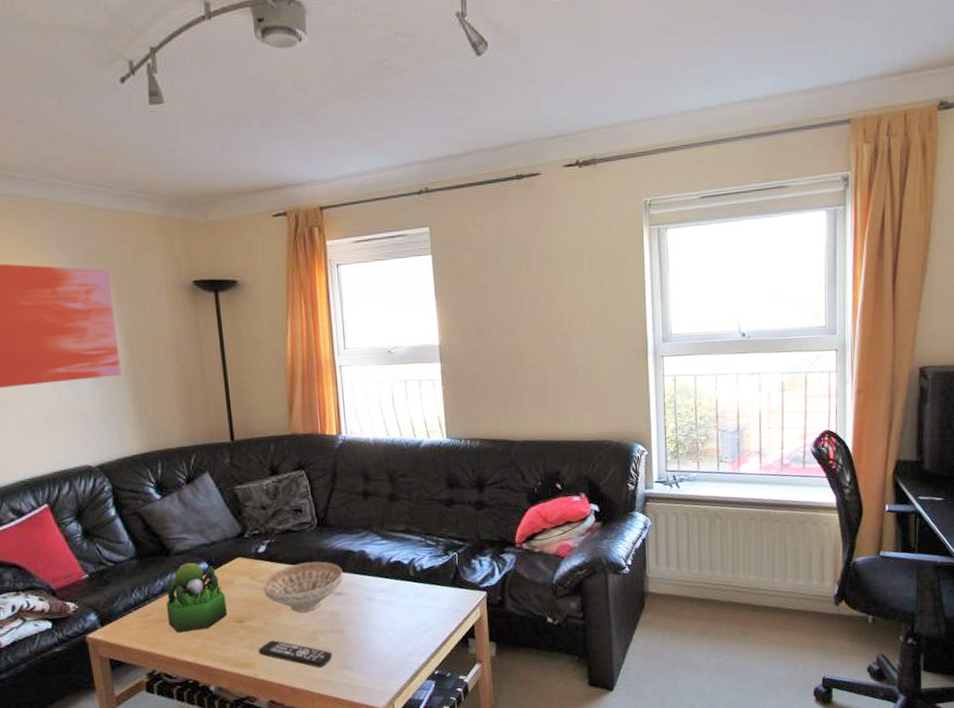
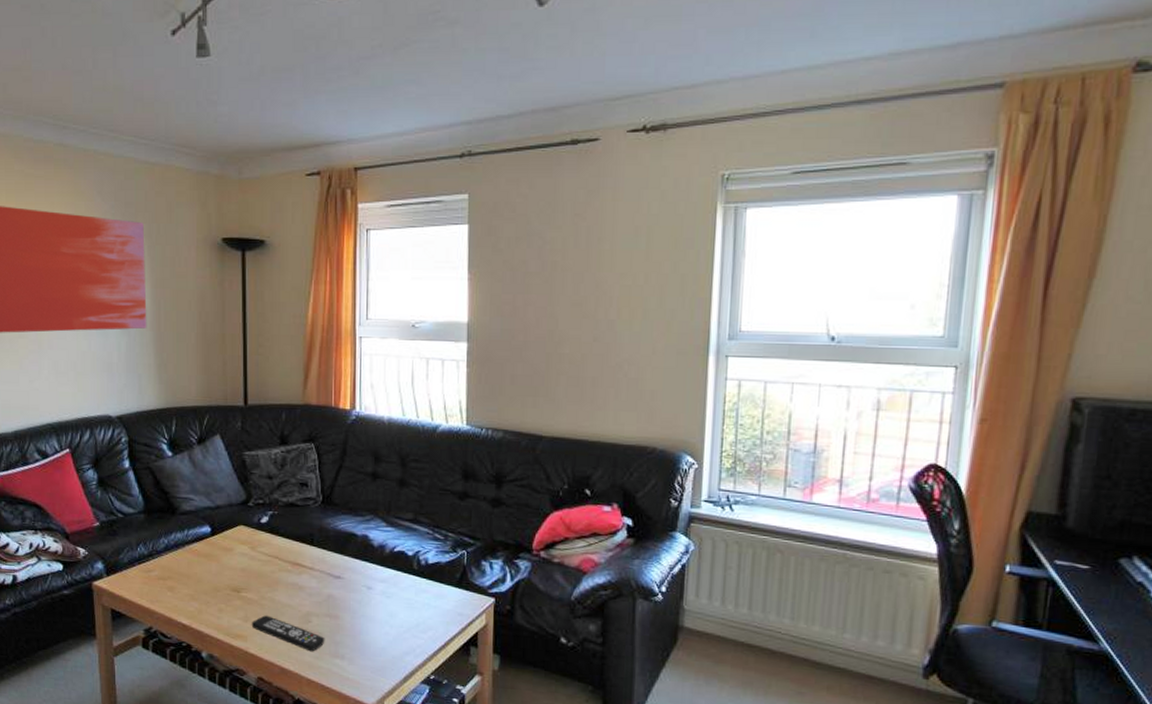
plant: present [165,562,227,633] -> none [167,523,225,594]
decorative bowl: present [262,561,343,613] -> none [262,539,344,592]

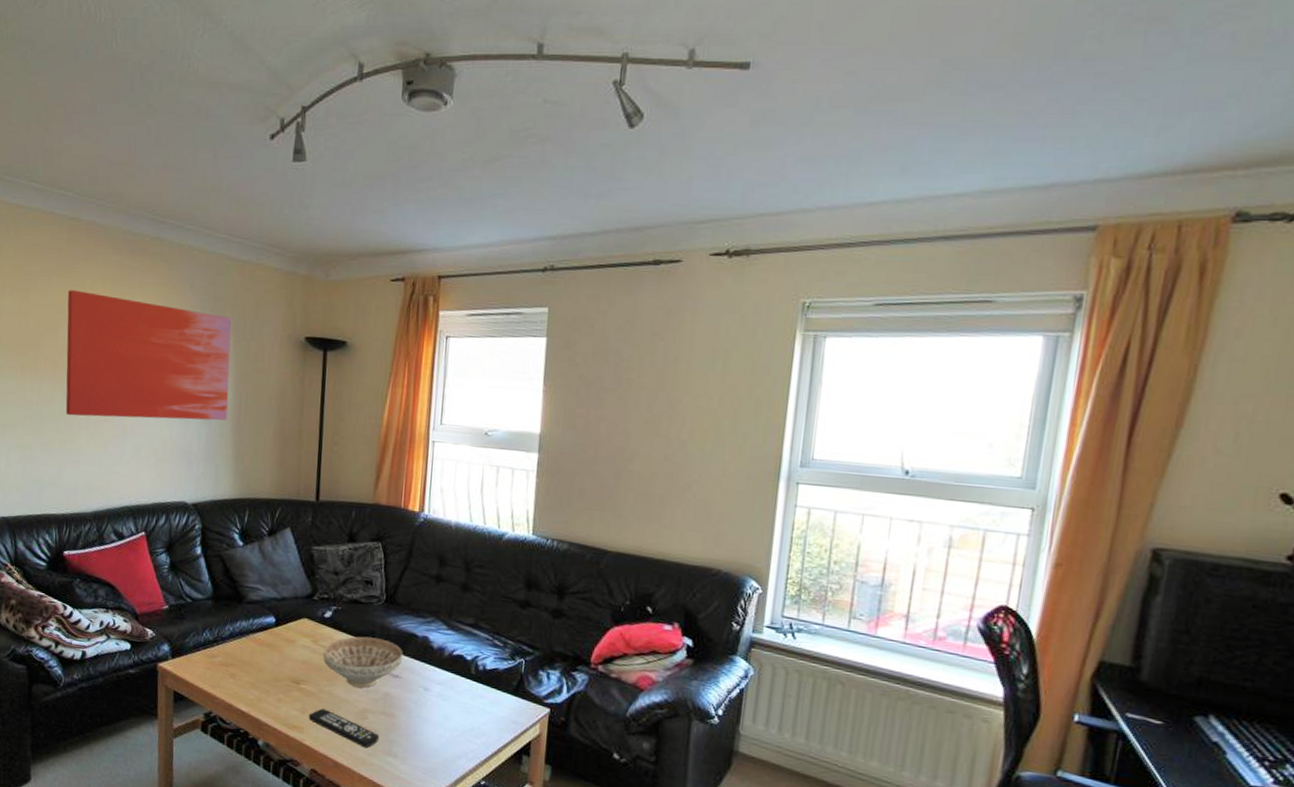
decorative bowl: none [262,539,344,592] -> present [323,636,403,688]

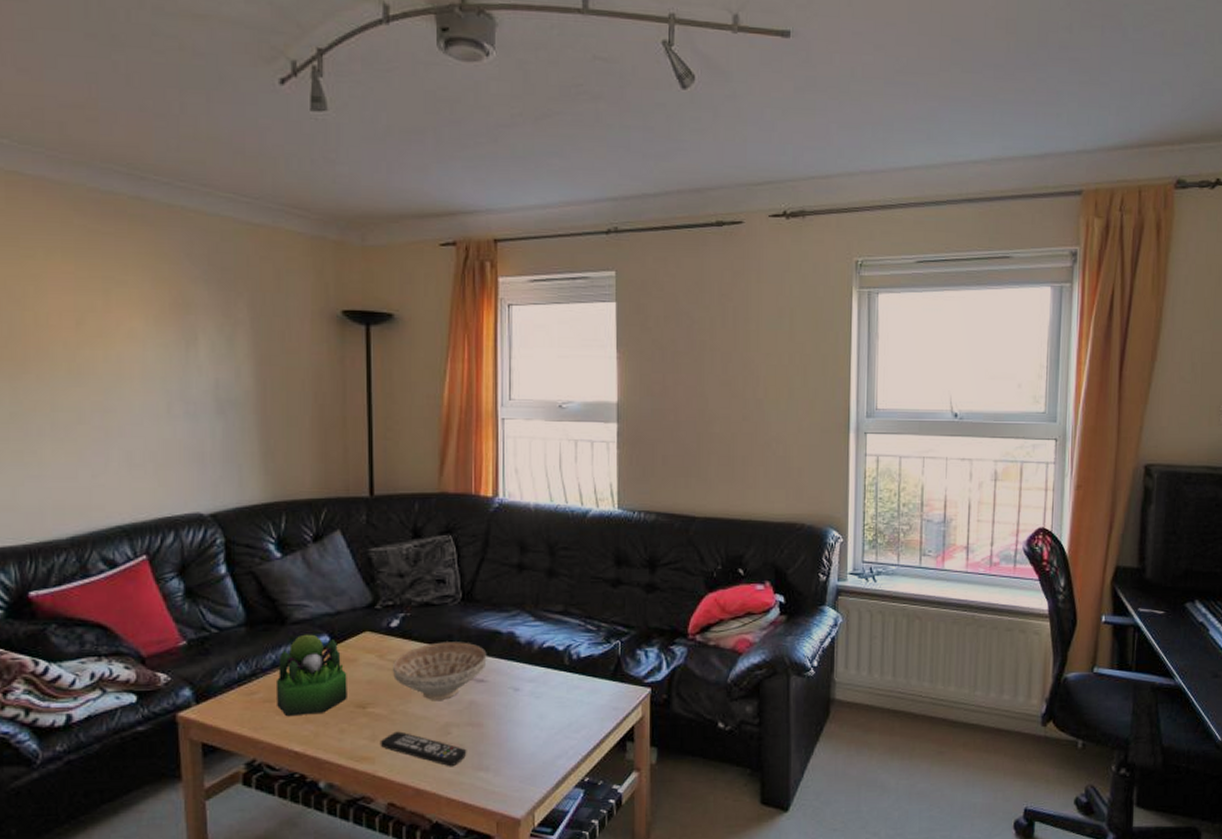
wall art: present [65,290,231,421] -> none [11,262,249,420]
plant: none [231,613,287,683] -> present [275,634,347,717]

